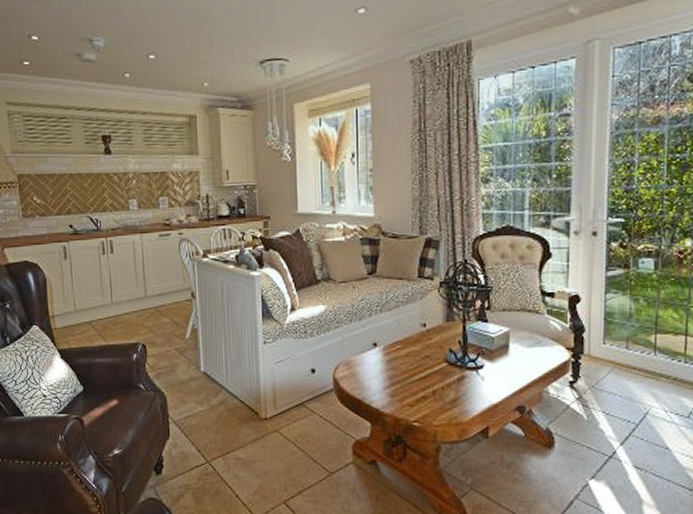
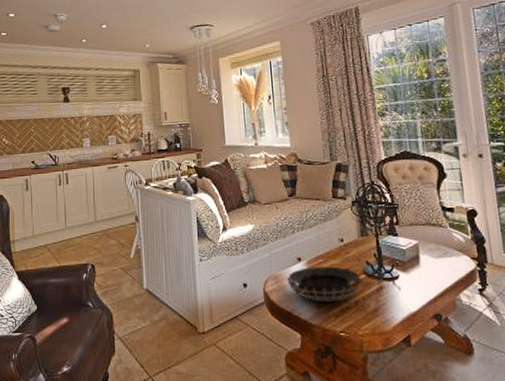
decorative bowl: none [360,353,443,390] -> present [287,266,362,302]

